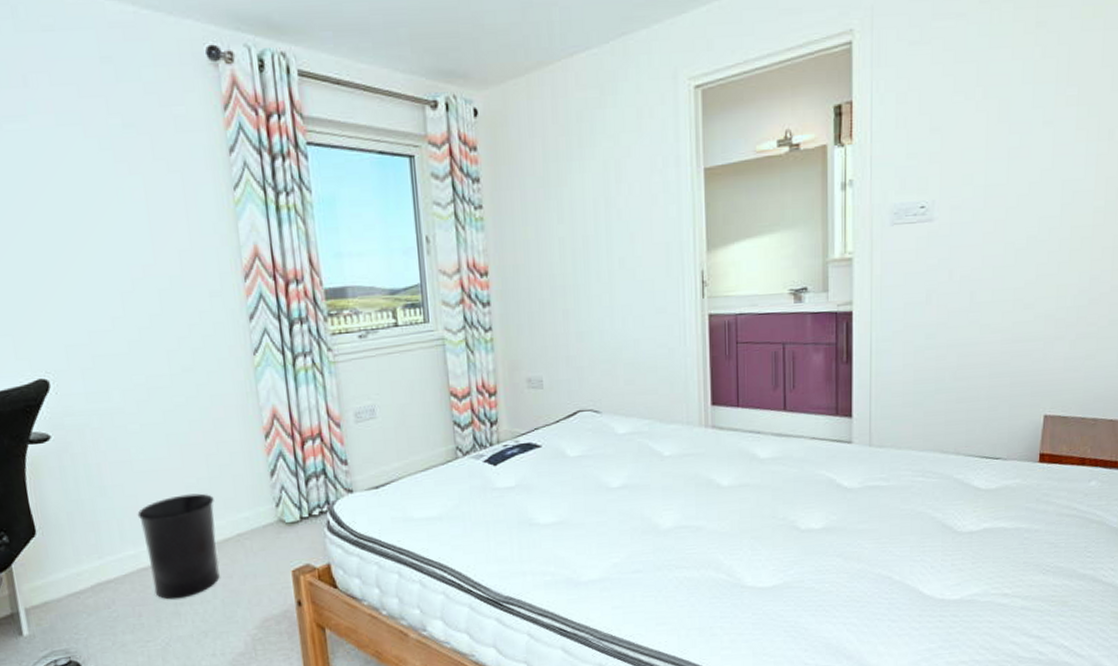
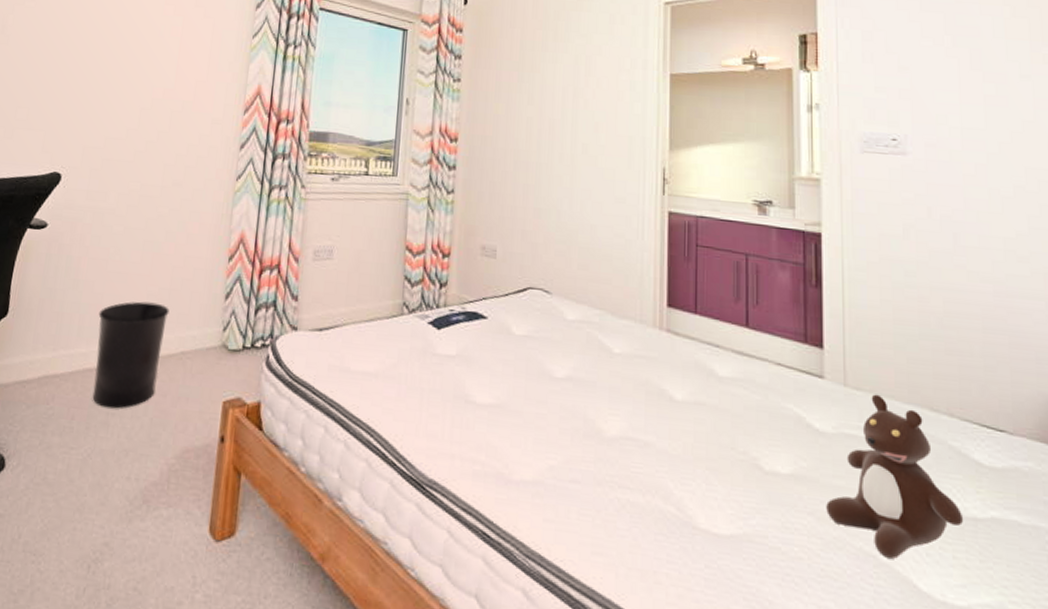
stuffed animal: none [852,448,962,576] -> present [826,394,964,559]

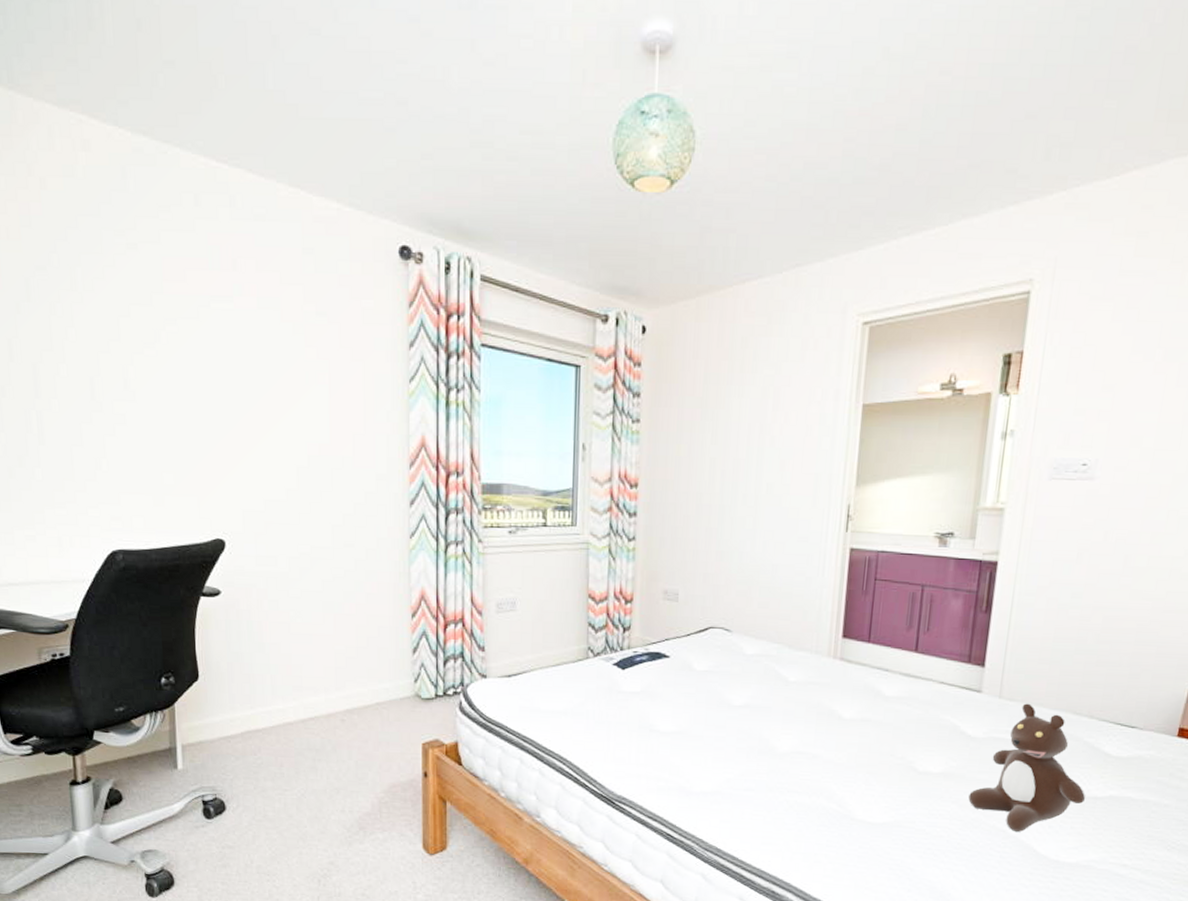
waste bin: present [92,301,170,408] -> none [289,660,359,755]

